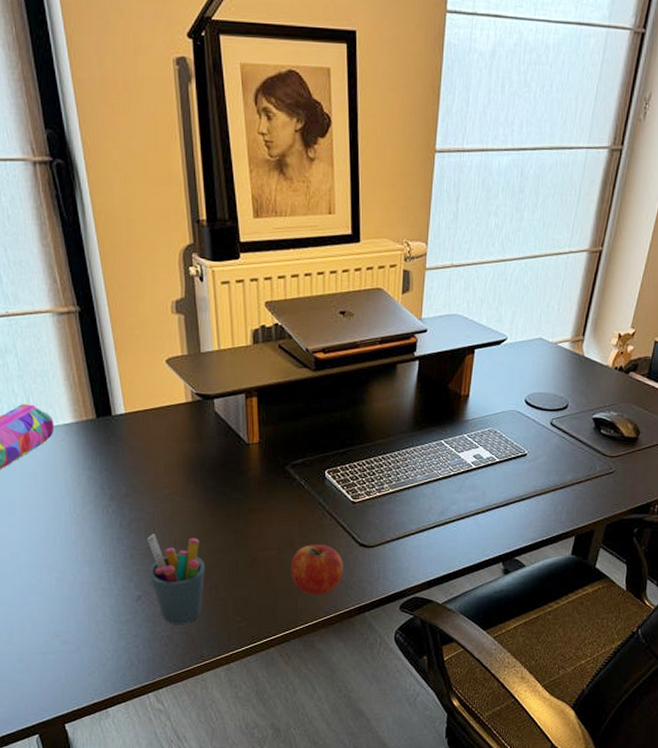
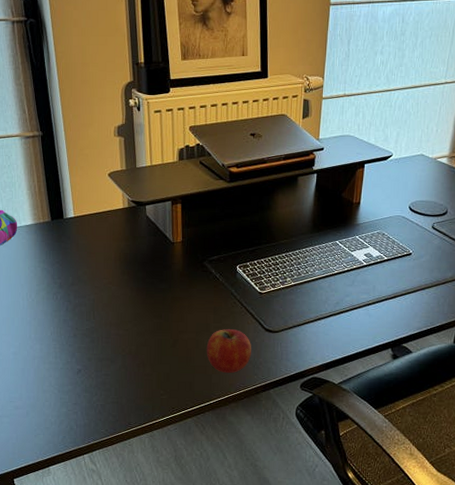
pen holder: present [146,533,206,624] -> none [87,317,135,395]

